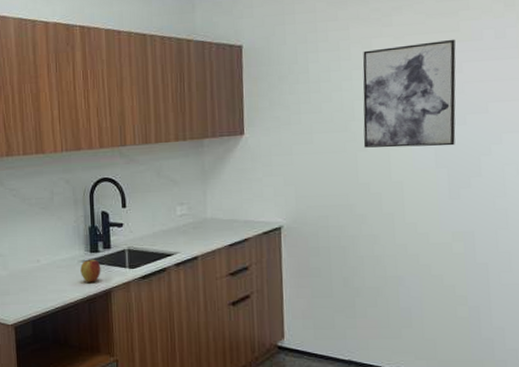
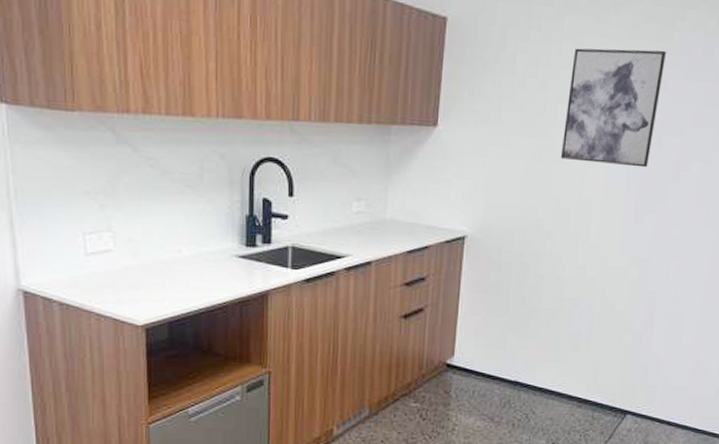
apple: present [80,259,101,282] -> none [232,254,258,282]

